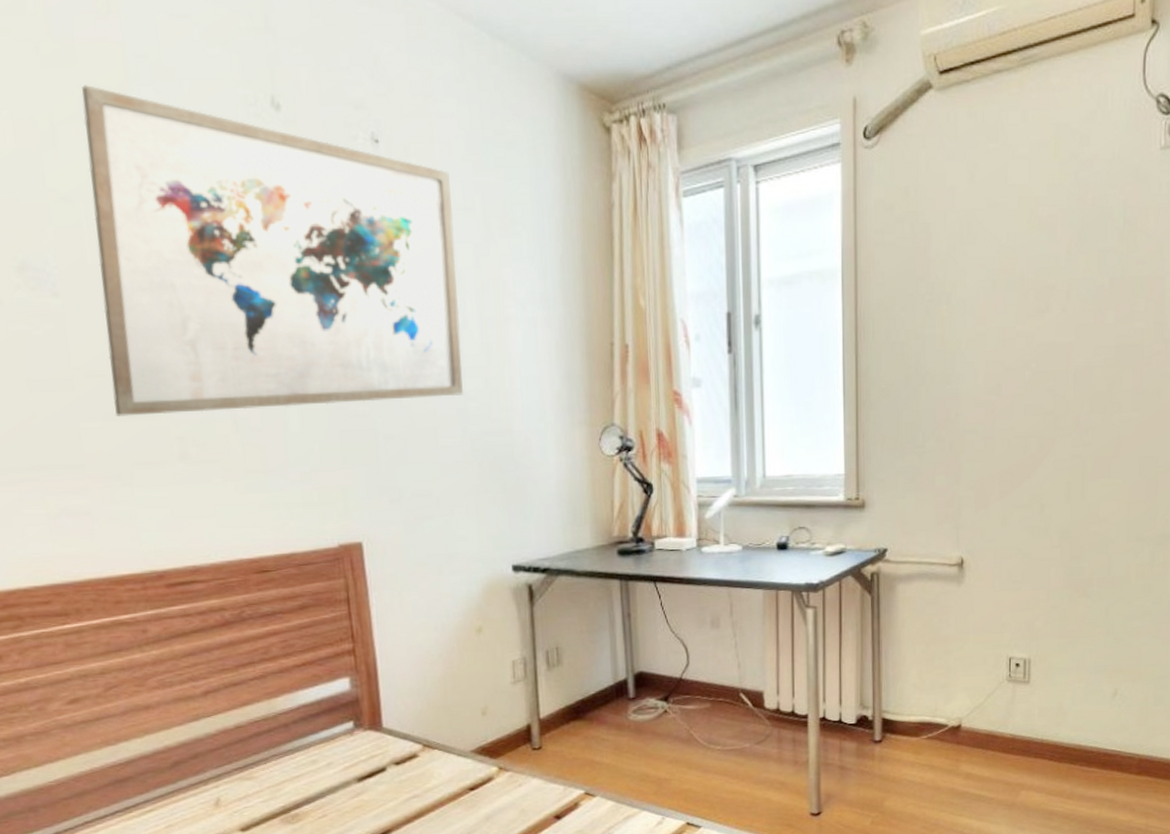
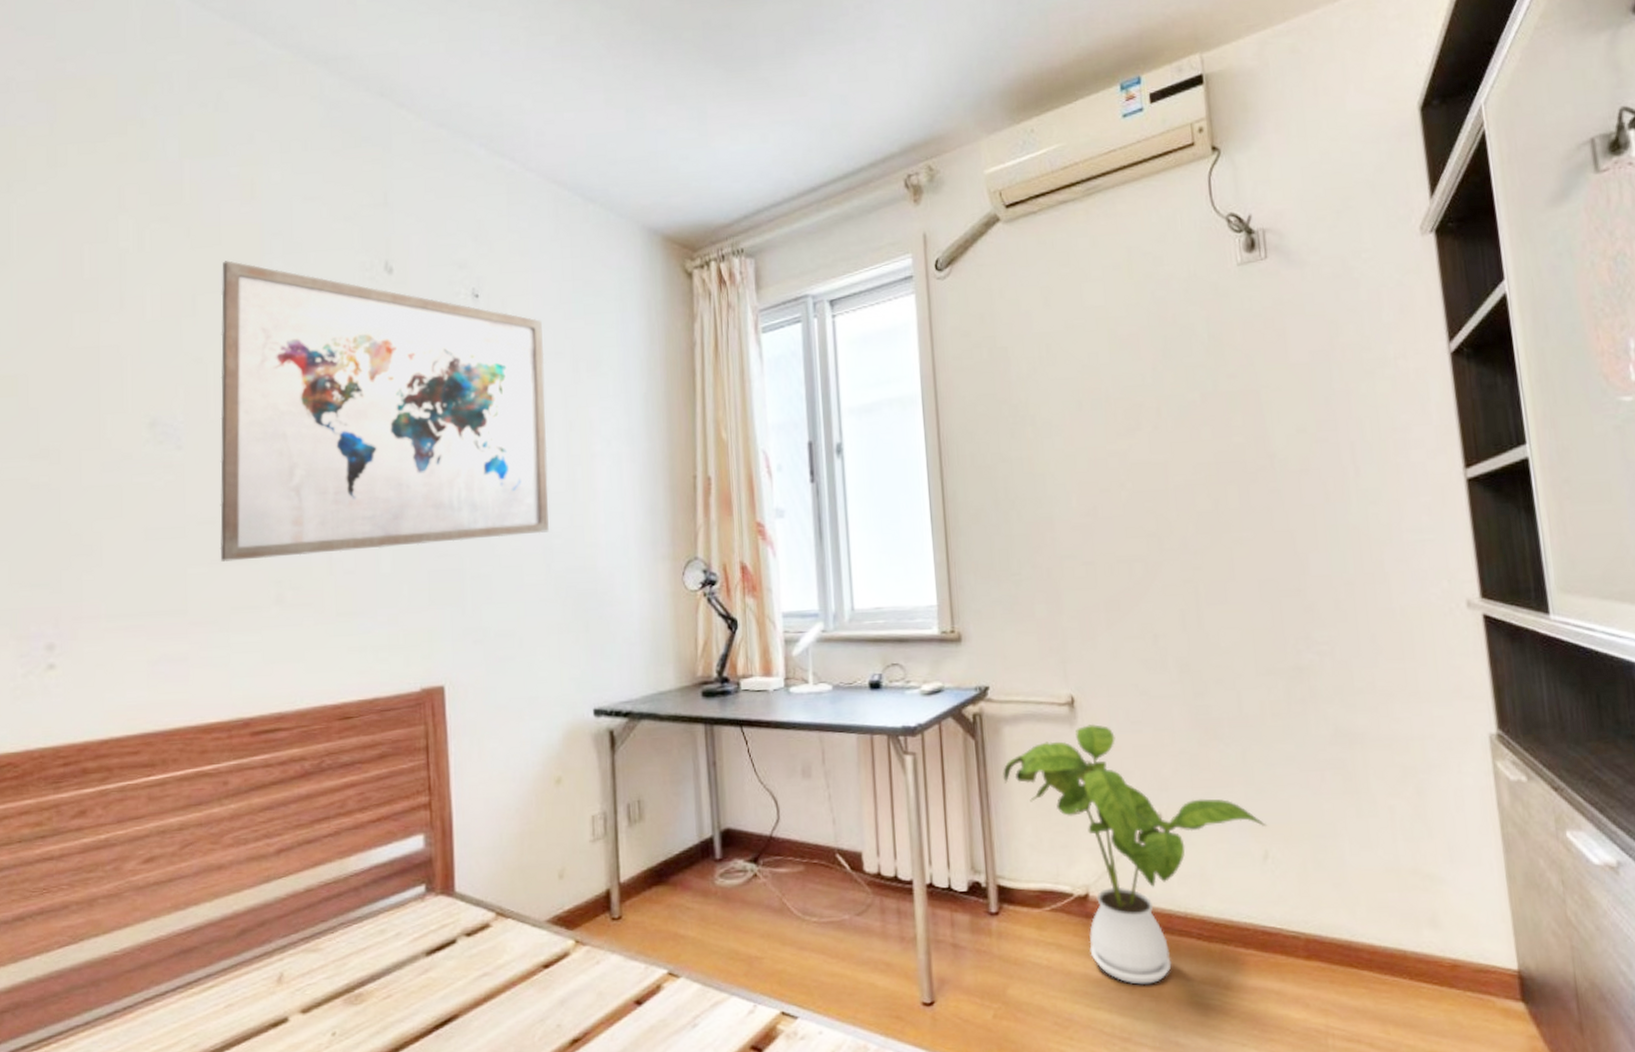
house plant: none [894,582,1120,796] -> present [1003,723,1268,985]

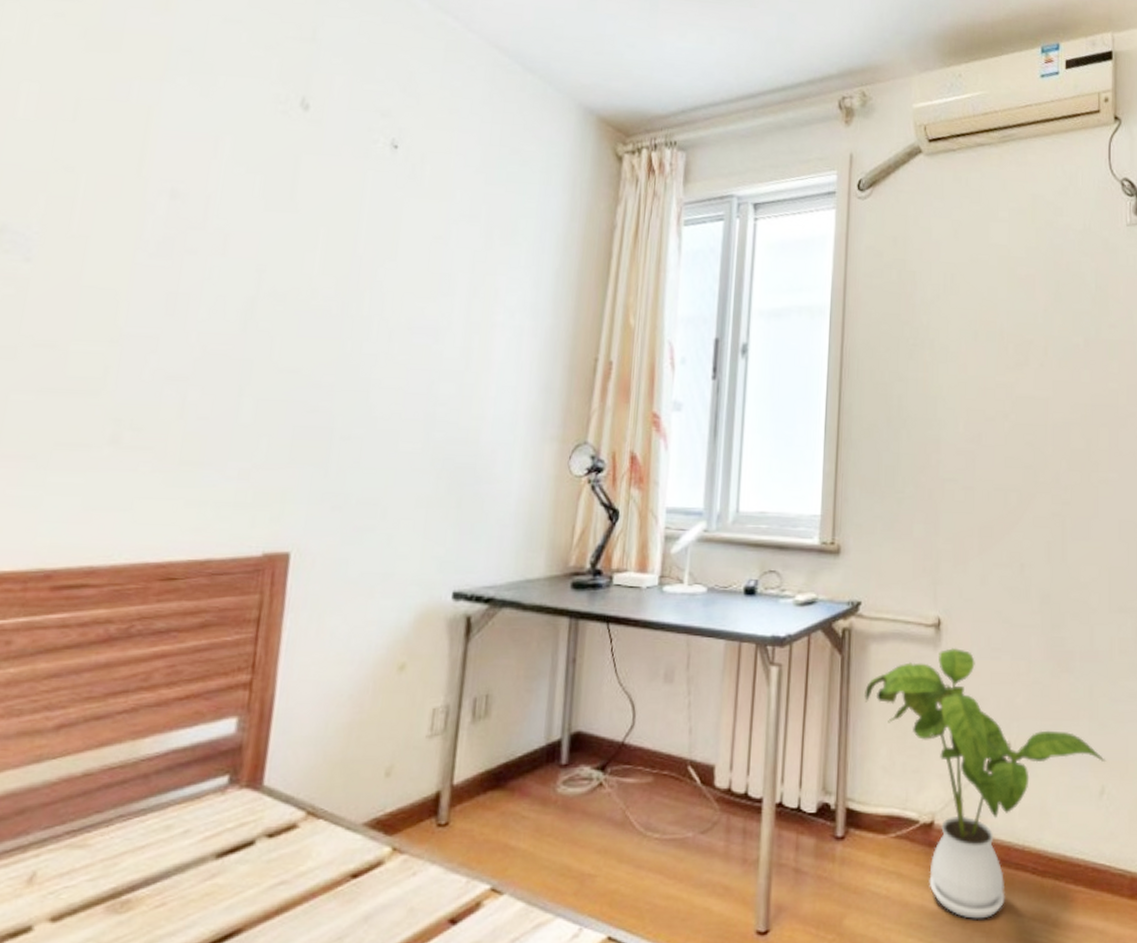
wall art: present [220,260,549,562] -> none [53,69,461,400]

